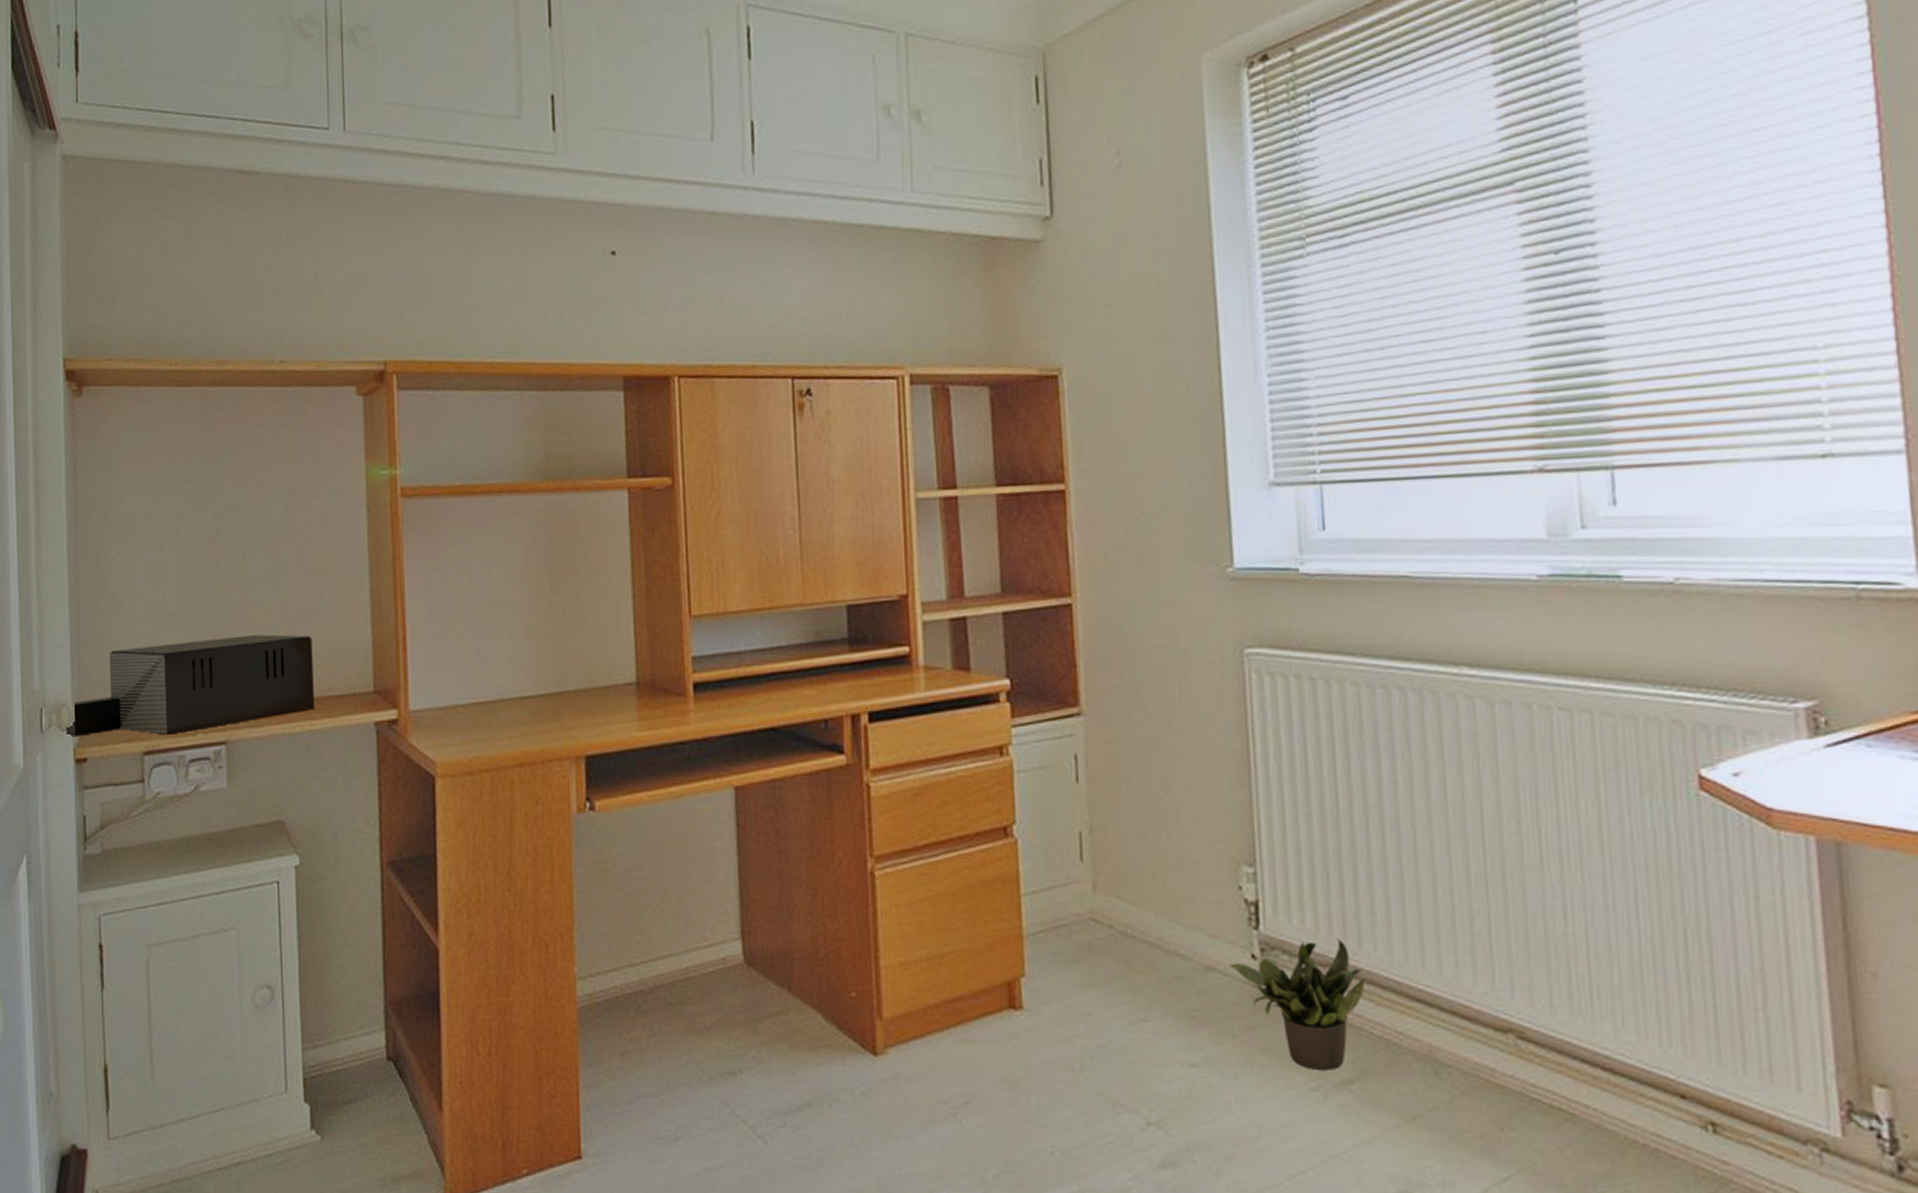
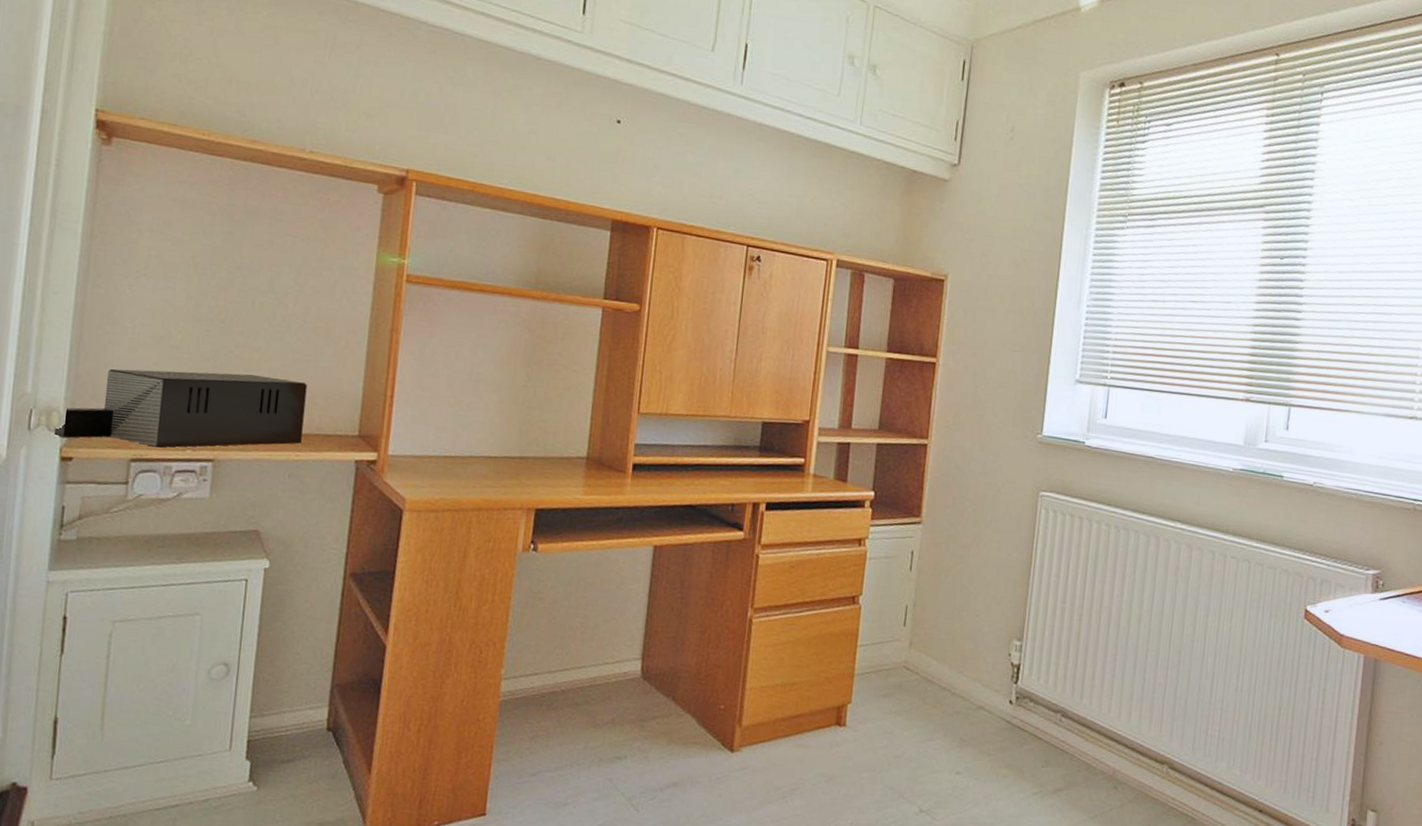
potted plant: present [1228,938,1366,1070] -> none [993,694,1081,782]

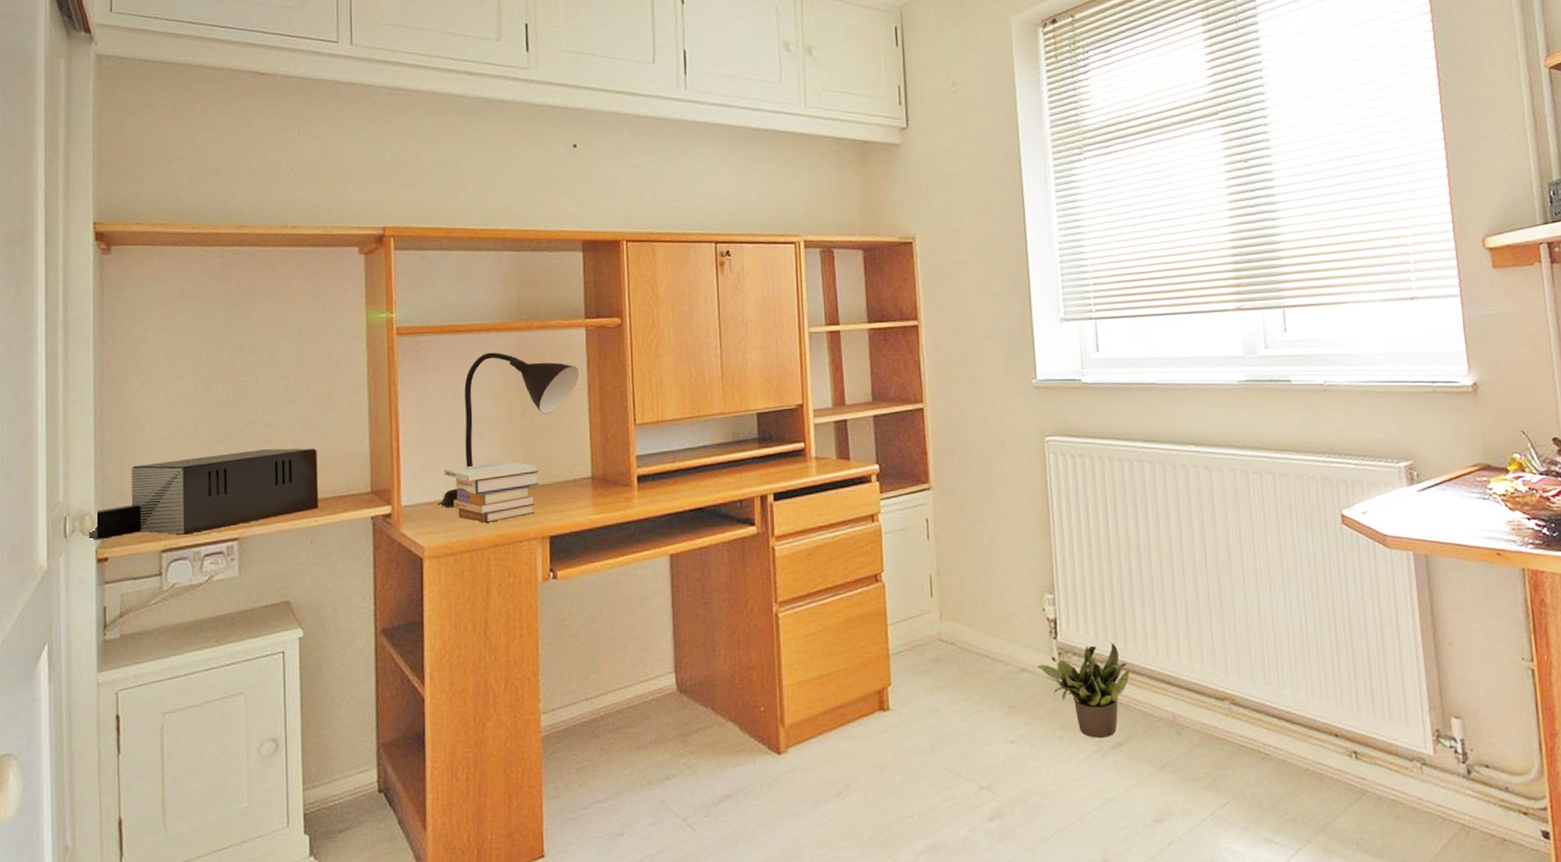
desk lamp: none [425,316,589,465] -> present [437,352,579,508]
books: none [437,425,533,486] -> present [444,460,540,523]
potted plant: none [993,694,1081,782] -> present [1036,641,1130,738]

